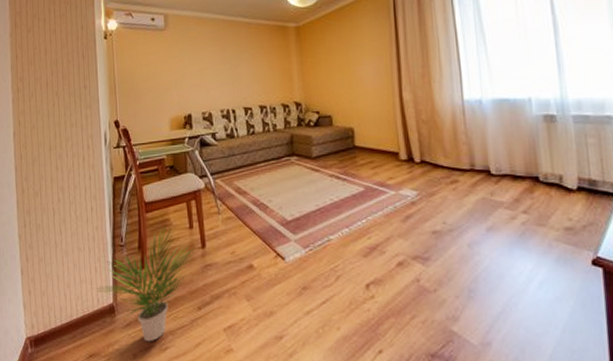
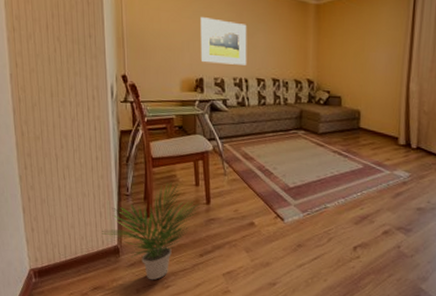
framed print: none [186,54,233,99] -> present [200,17,247,65]

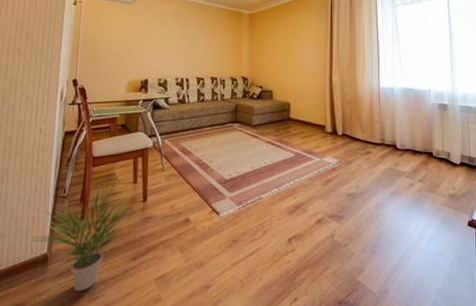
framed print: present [200,17,247,65] -> none [147,27,190,67]

